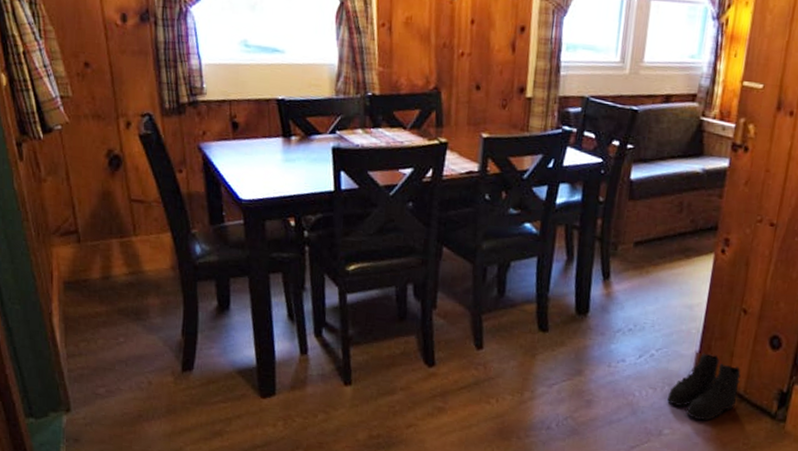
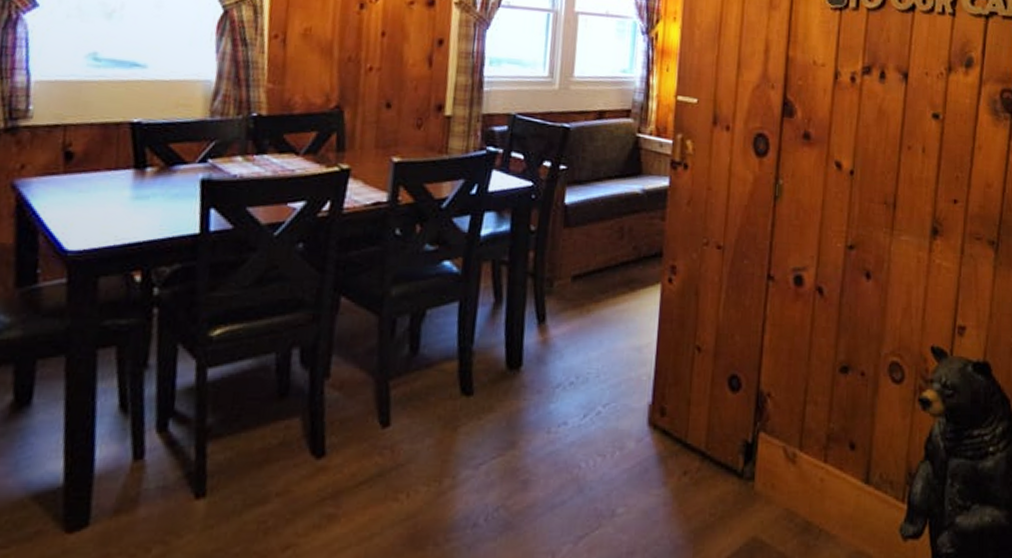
boots: present [667,352,741,421] -> none [618,403,700,491]

